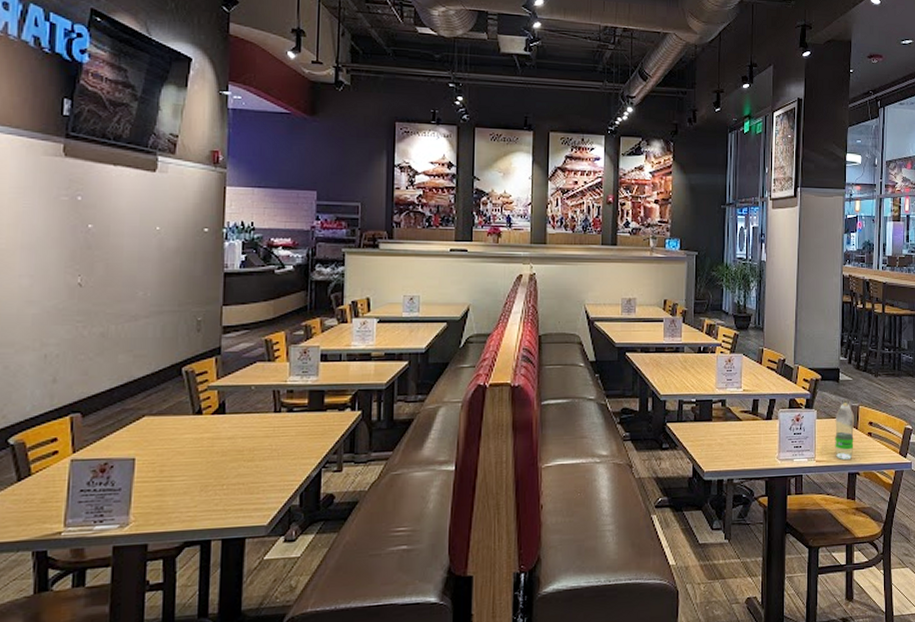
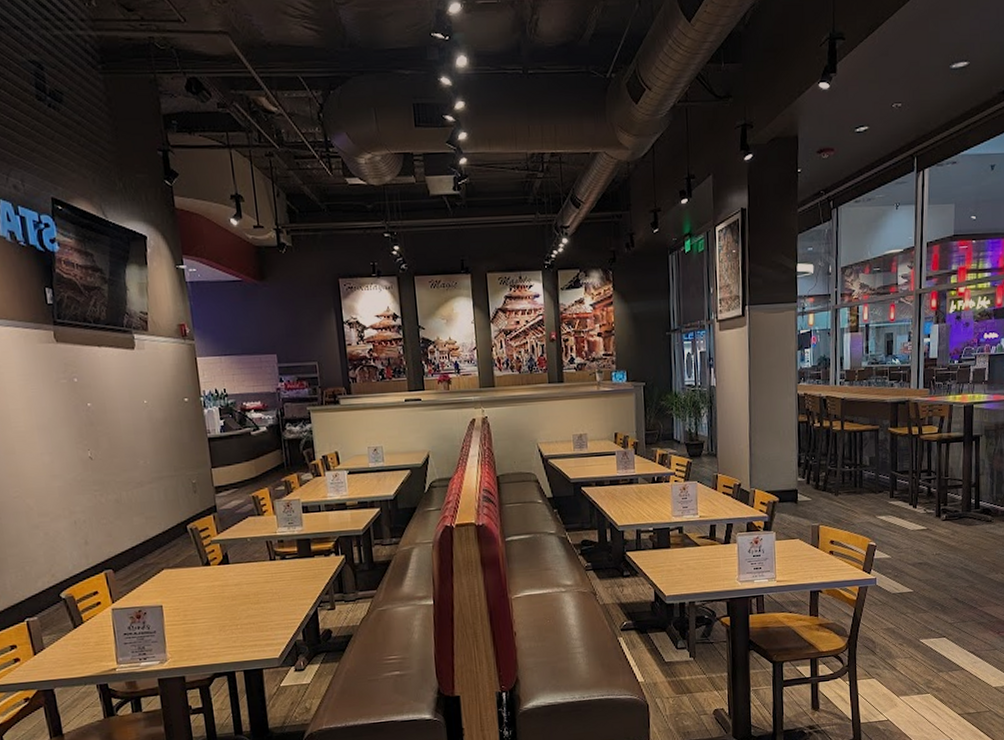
bottle: present [835,399,854,460] -> none [794,519,815,579]

